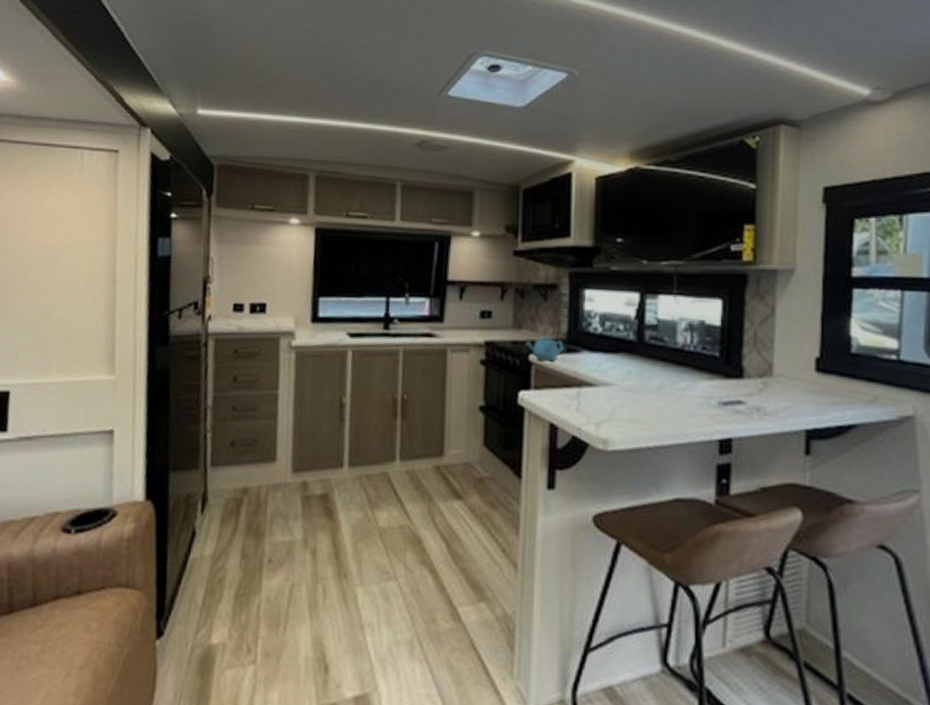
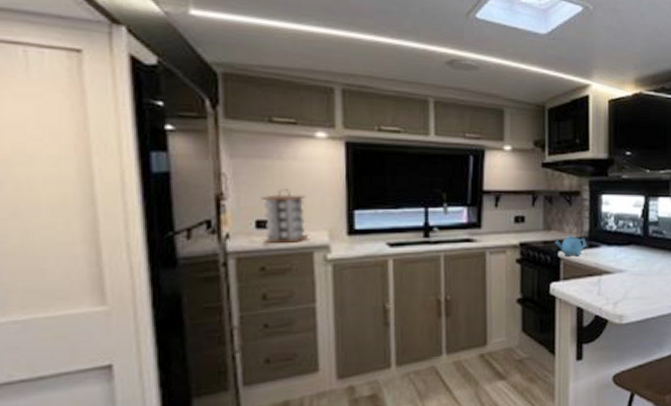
spice rack: none [239,274,278,328] -> present [261,189,308,244]

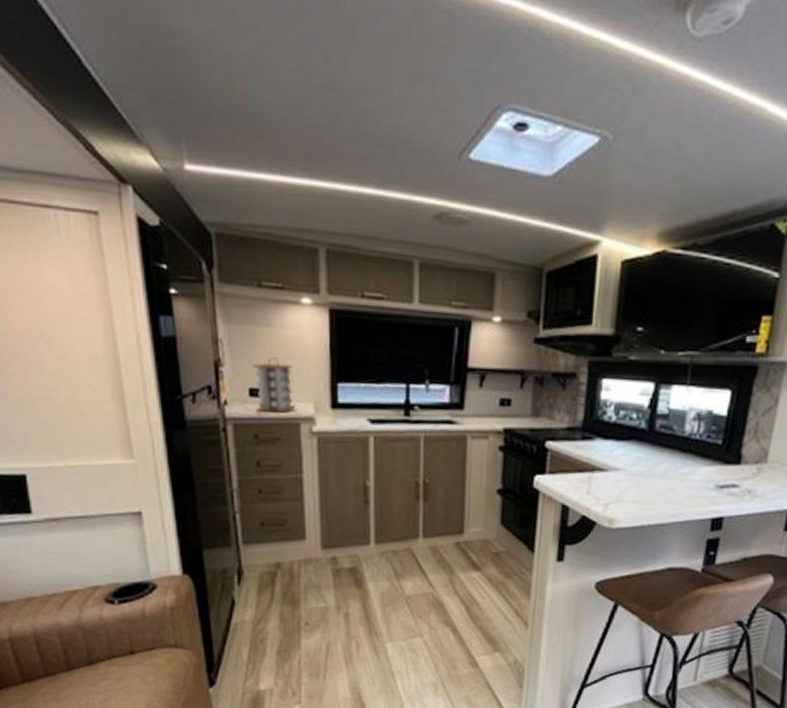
teapot: present [555,235,586,256] -> none [543,424,579,448]

